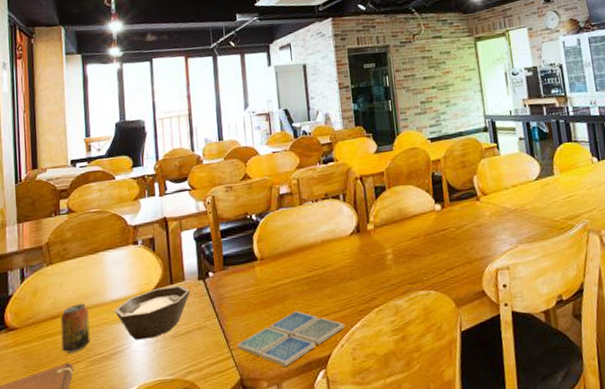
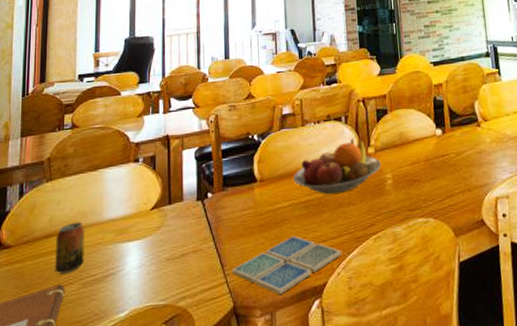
bowl: present [113,285,190,340] -> none [109,205,188,262]
fruit bowl: none [293,216,382,271] -> present [293,138,382,195]

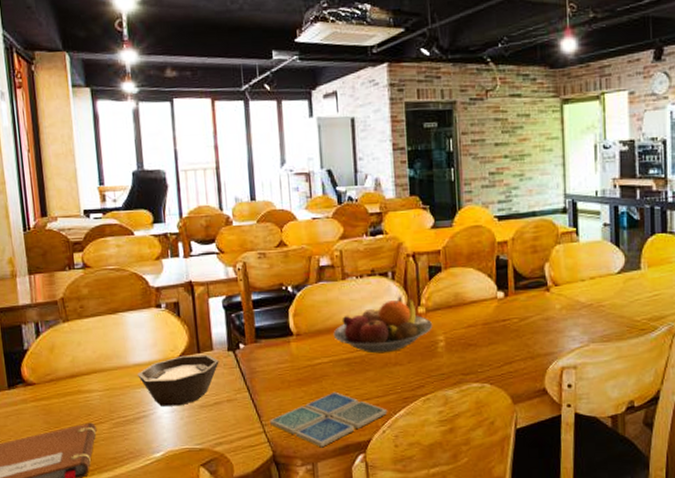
beverage can: present [55,222,85,274] -> none [80,364,113,413]
bowl: none [109,205,188,262] -> present [136,354,219,406]

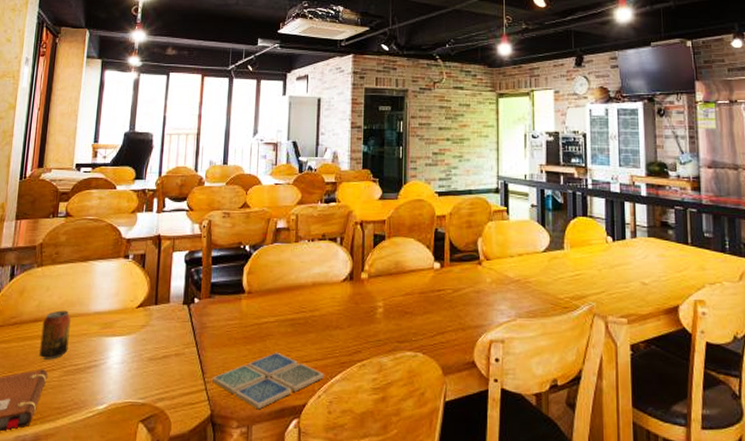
beverage can: none [80,364,113,413] -> present [39,310,71,360]
bowl: present [136,354,219,406] -> none [95,306,174,357]
fruit bowl: present [333,296,433,354] -> none [281,261,374,316]

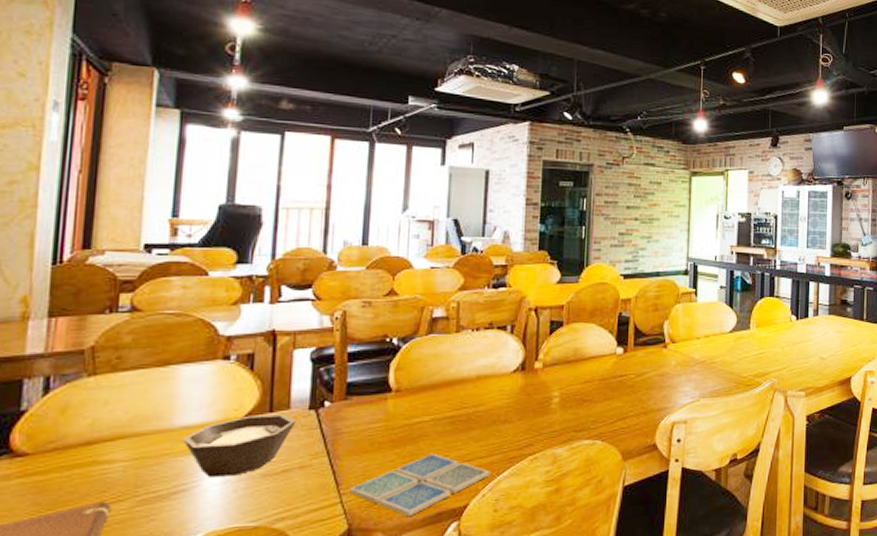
beverage can: present [39,310,71,360] -> none [96,427,144,490]
bowl: none [95,306,174,357] -> present [182,414,296,477]

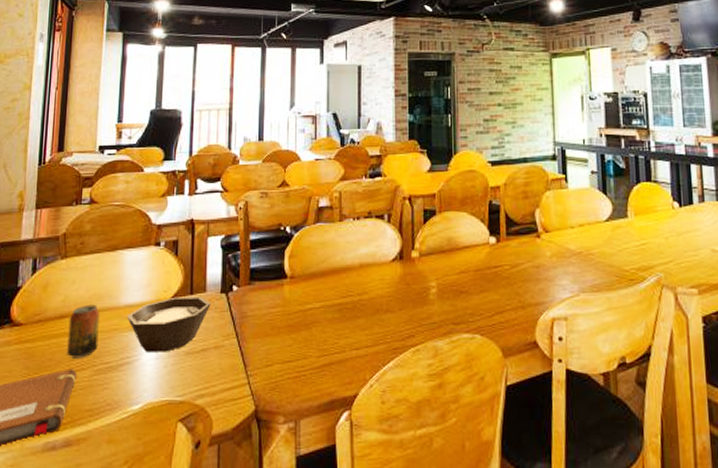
beverage can: none [96,427,144,490] -> present [67,304,100,358]
drink coaster: present [350,453,489,517] -> none [256,340,375,403]

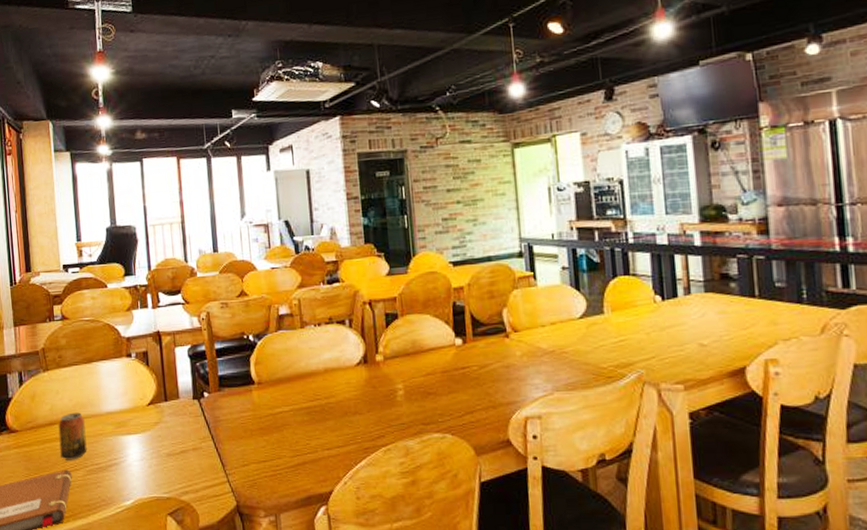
bowl: present [126,296,211,352] -> none [108,403,185,454]

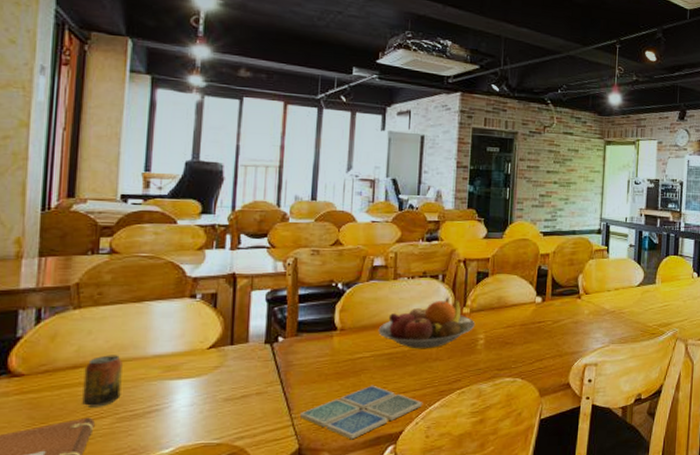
drink coaster: none [233,441,348,499] -> present [300,385,422,440]
fruit bowl: none [293,344,392,403] -> present [378,297,476,349]

